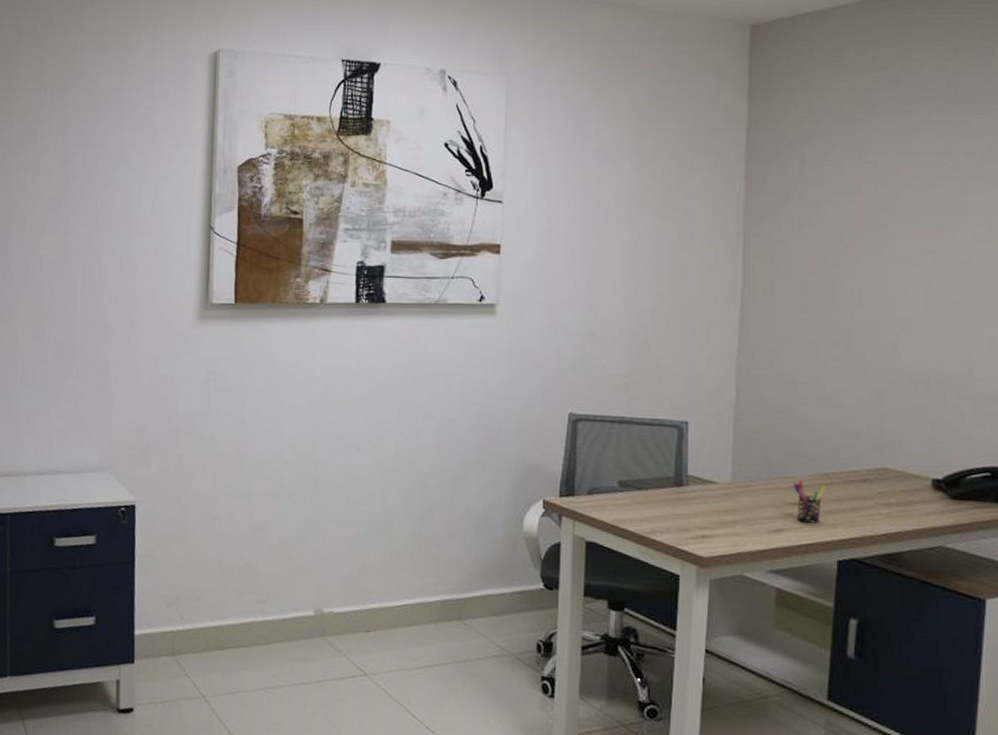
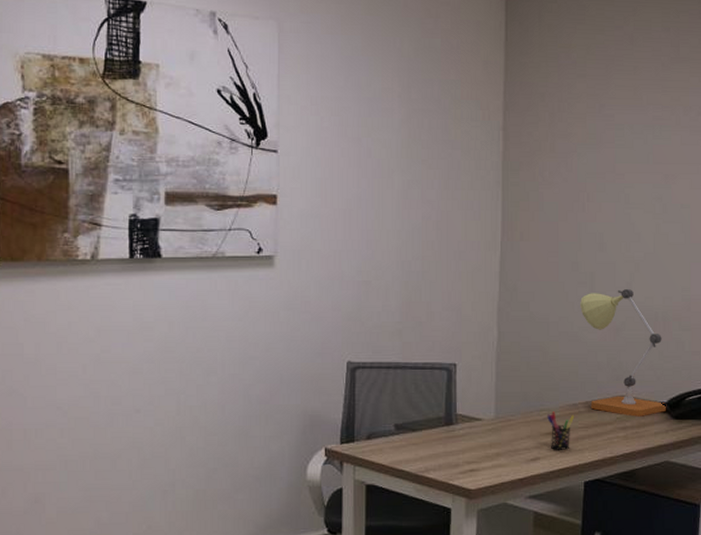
desk lamp: none [834,350,942,493] -> present [580,289,667,417]

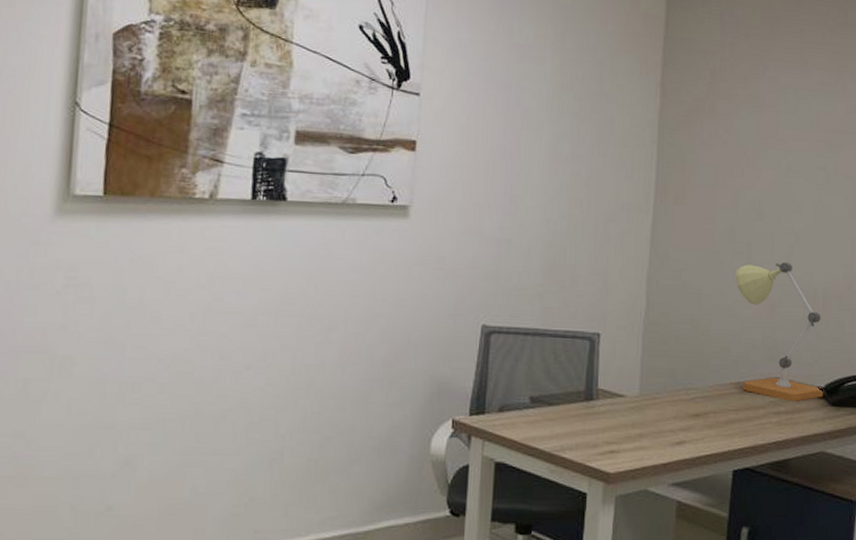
pen holder: present [547,411,575,451] -> none [695,391,725,435]

